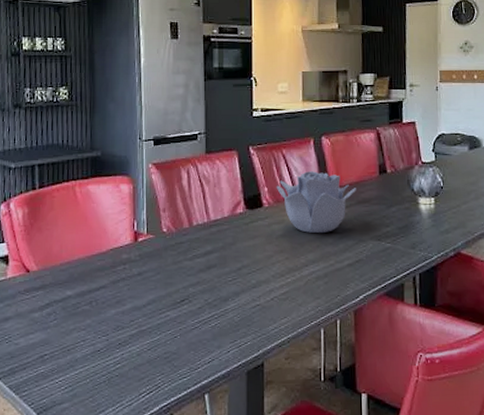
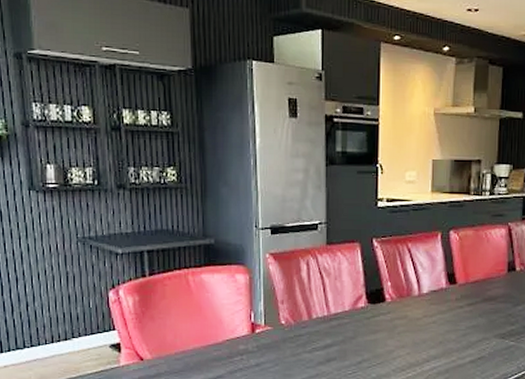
decorative bowl: present [276,171,356,234] -> none [400,267,483,330]

